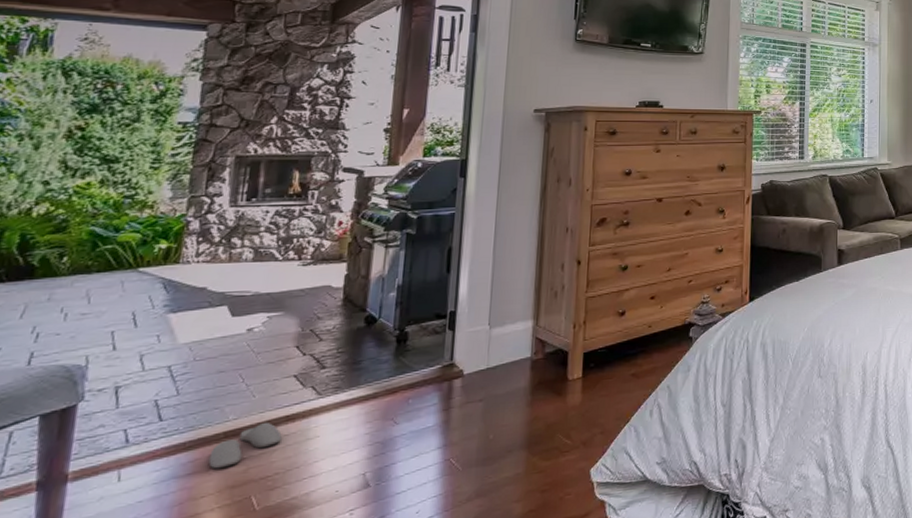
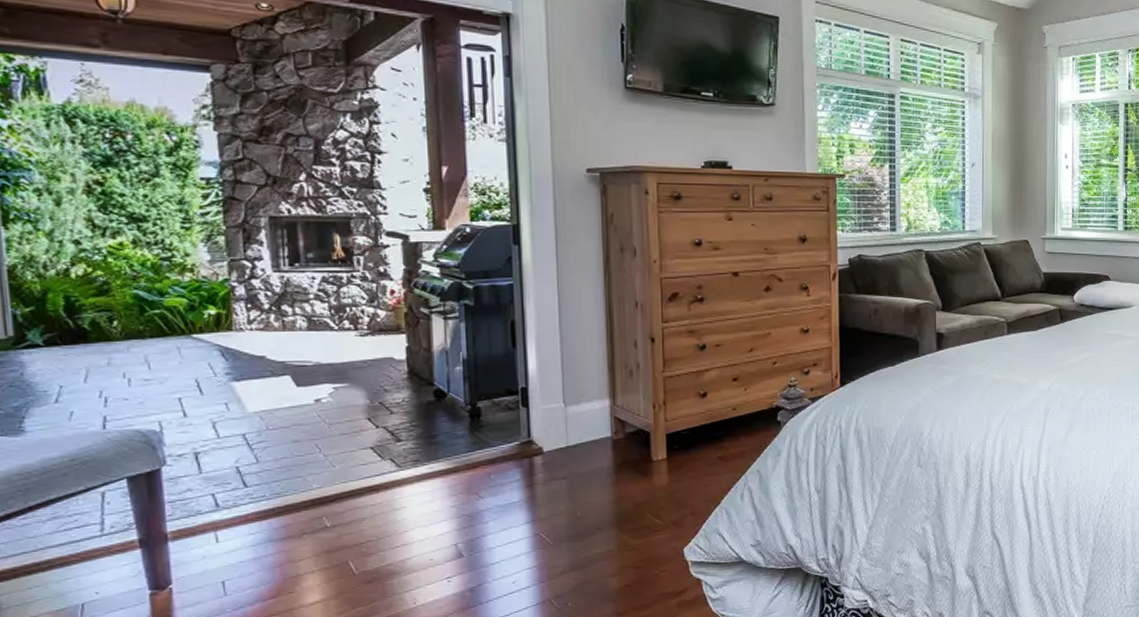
slippers: present [208,422,282,469] -> none [300,491,369,535]

